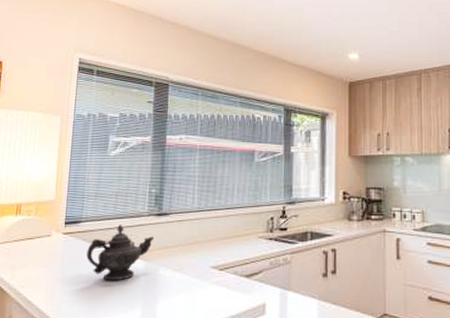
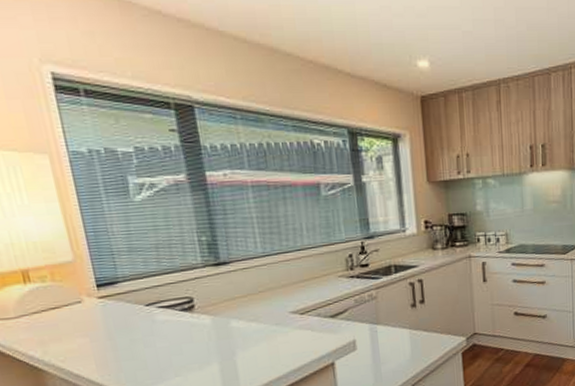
teapot: present [86,224,155,281] -> none [135,280,217,342]

